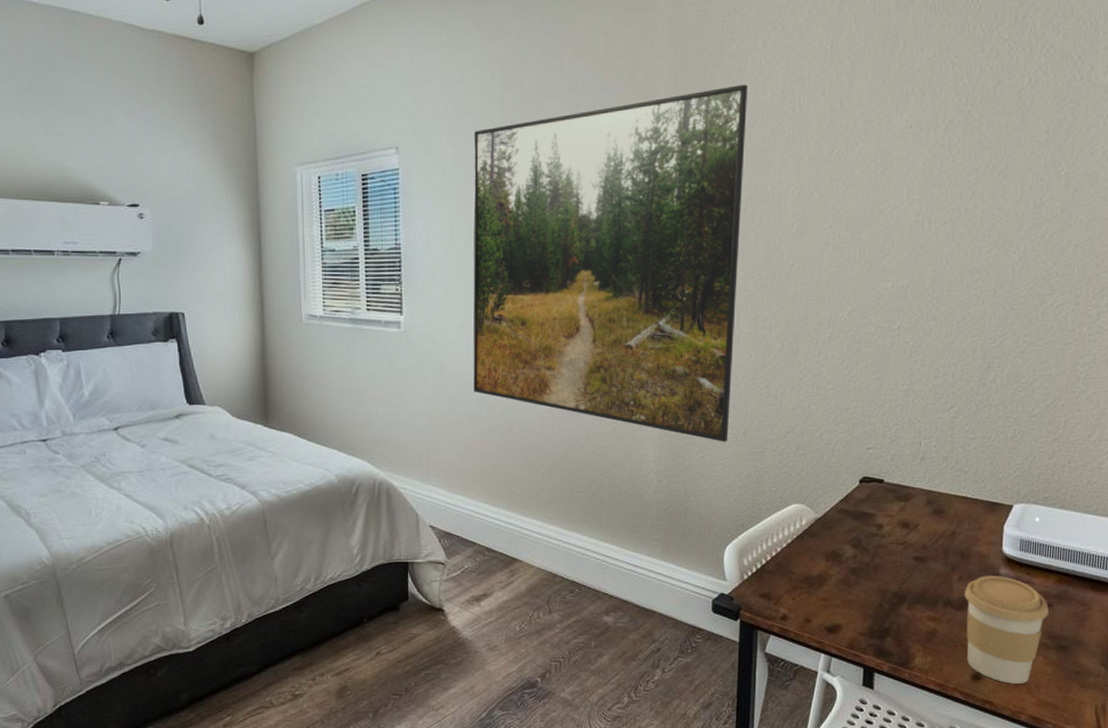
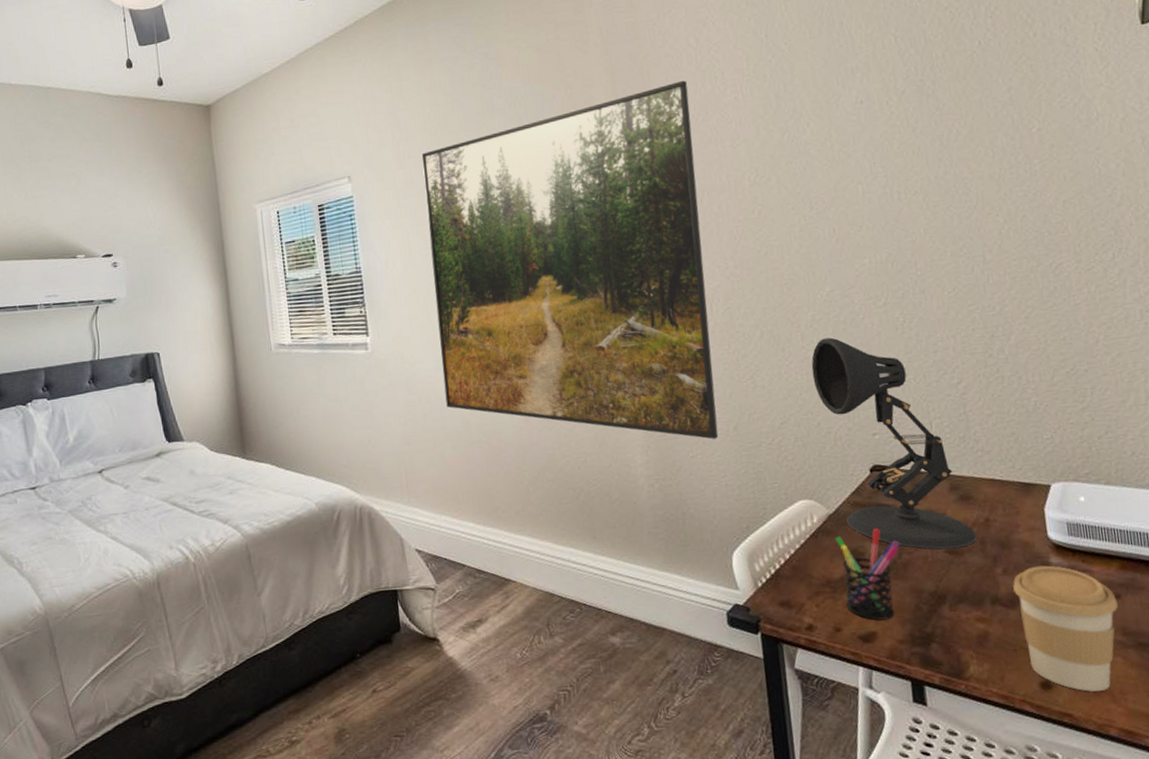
pen holder: none [818,534,875,615] -> present [835,529,901,620]
desk lamp: none [822,355,942,556] -> present [811,337,978,550]

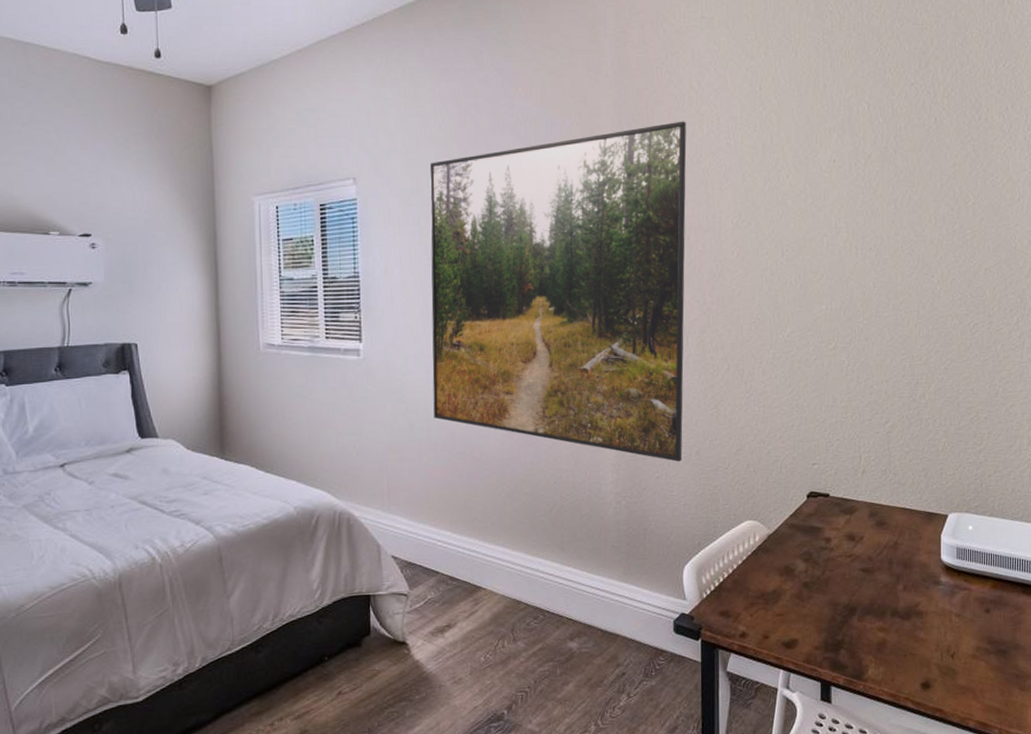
desk lamp: present [811,337,978,550] -> none [768,375,887,568]
pen holder: present [835,529,901,620] -> none [772,548,825,629]
coffee cup: present [1013,565,1118,692] -> none [910,583,987,691]

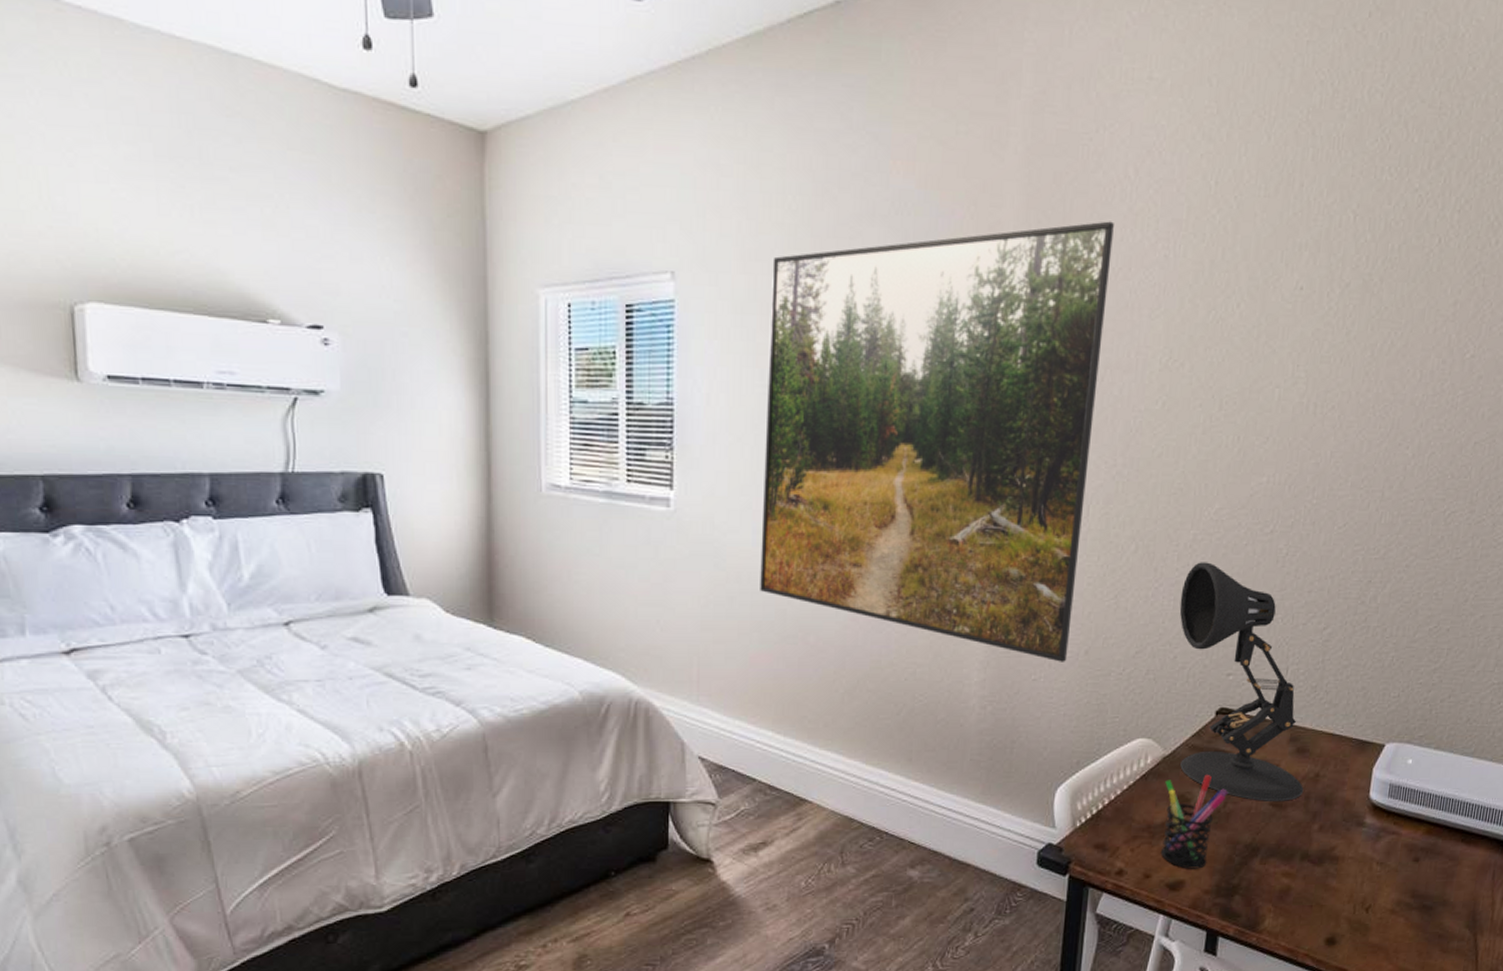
desk lamp: none [768,375,887,568] -> present [1179,562,1304,801]
pen holder: none [772,548,825,629] -> present [1160,775,1229,869]

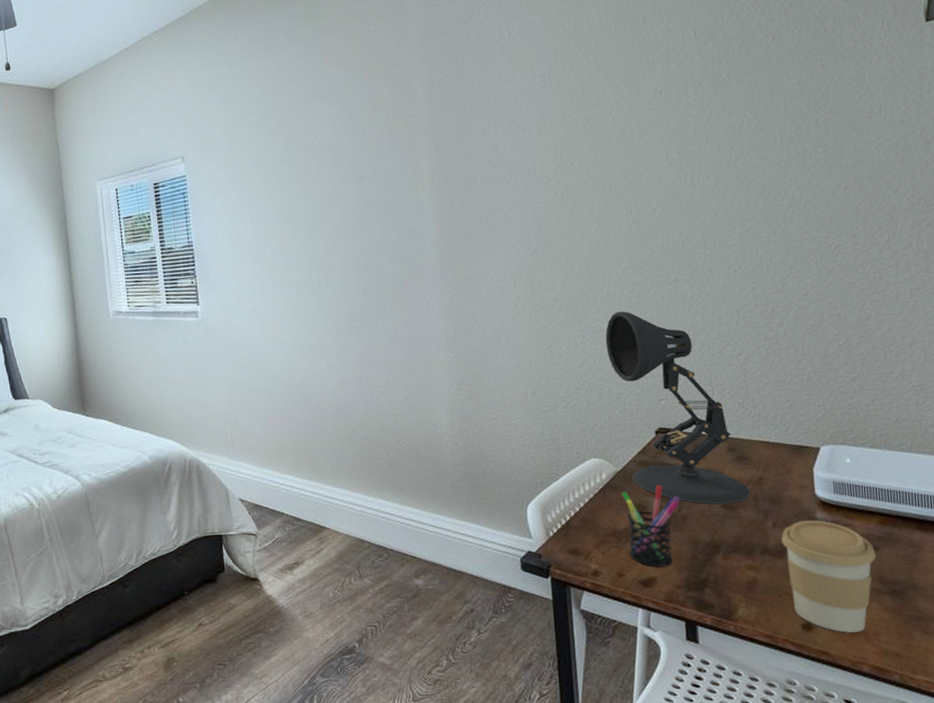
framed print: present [760,221,1114,662] -> none [250,70,518,403]
coffee cup: none [1322,825,1415,949] -> present [781,520,876,633]

